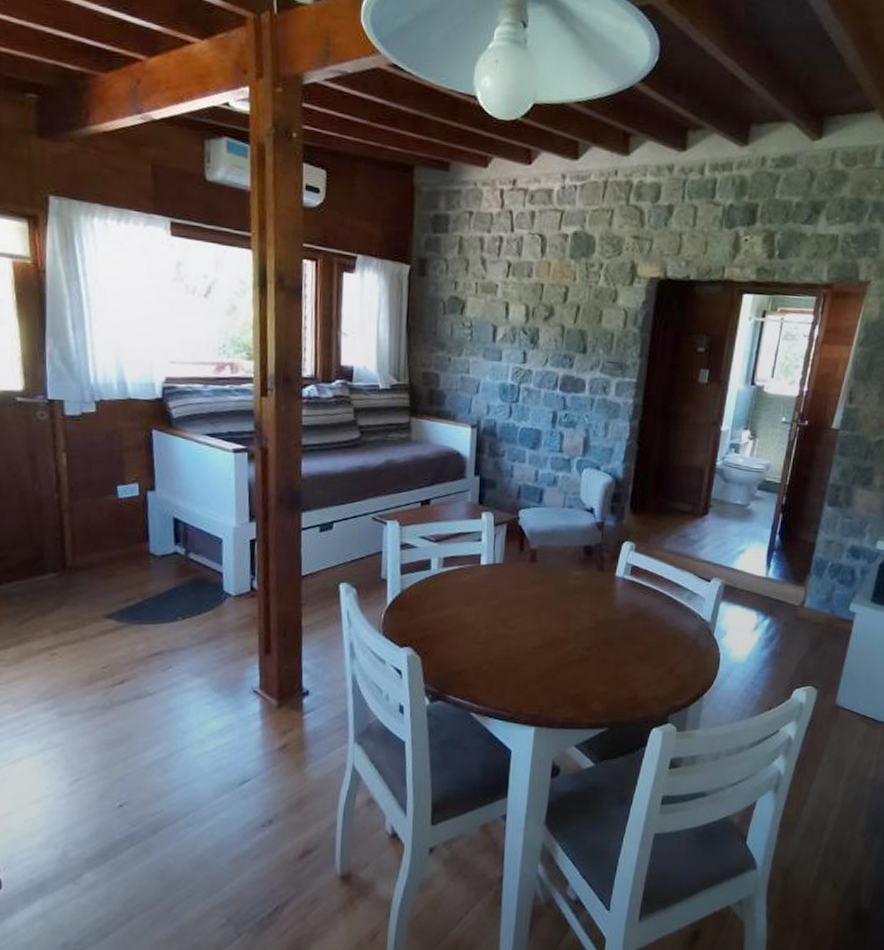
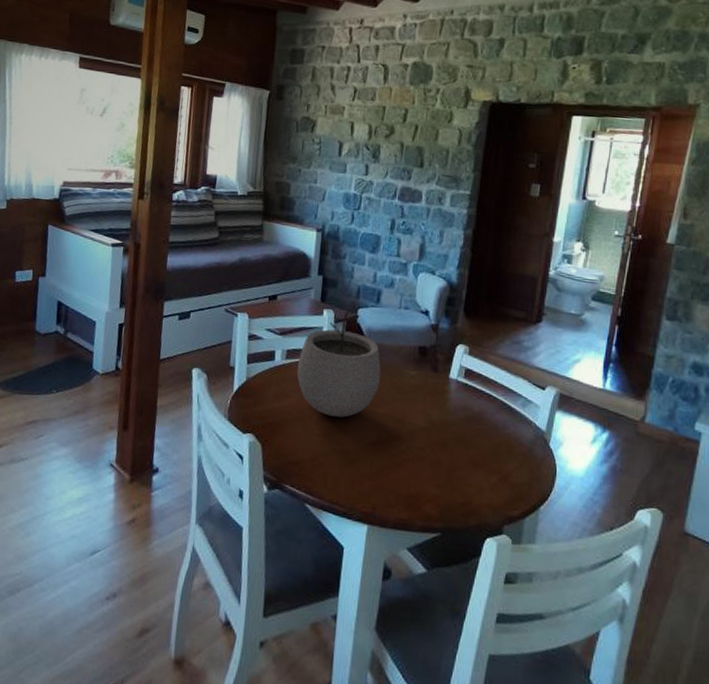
plant pot: none [455,512,545,624] -> present [297,310,381,418]

